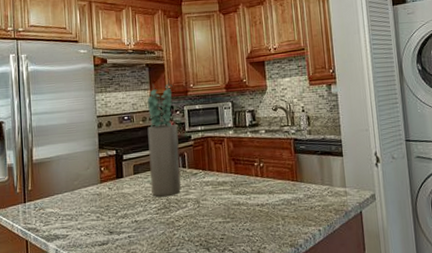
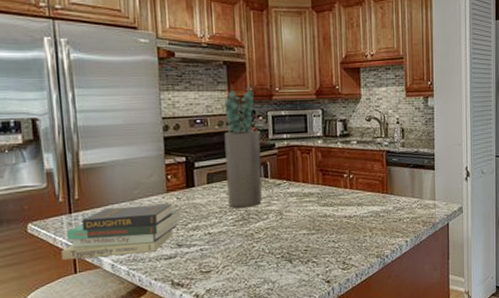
books: none [17,194,112,246] -> present [61,204,181,261]

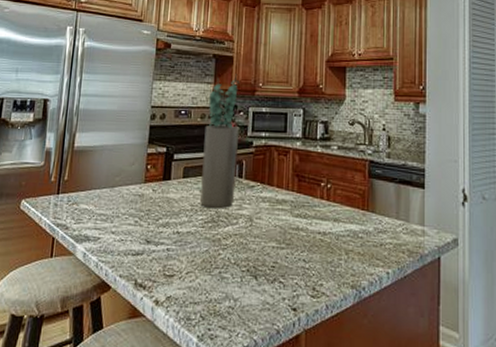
books: present [61,204,181,261] -> none [43,193,154,245]

